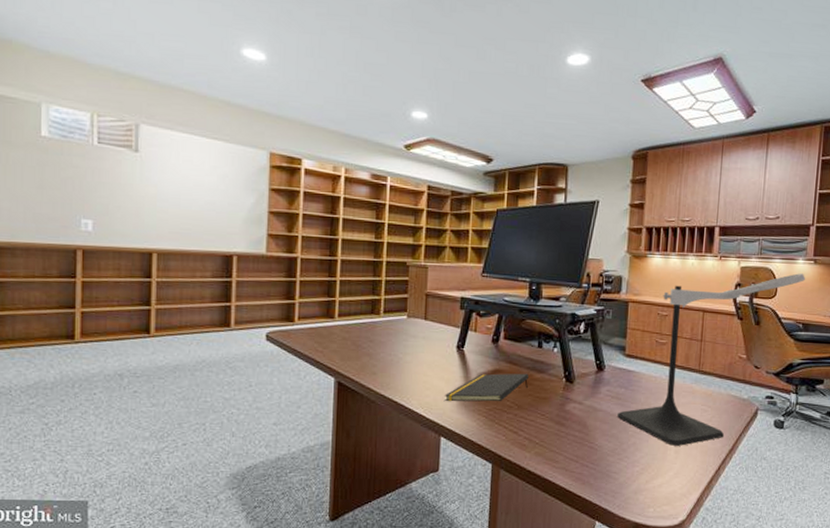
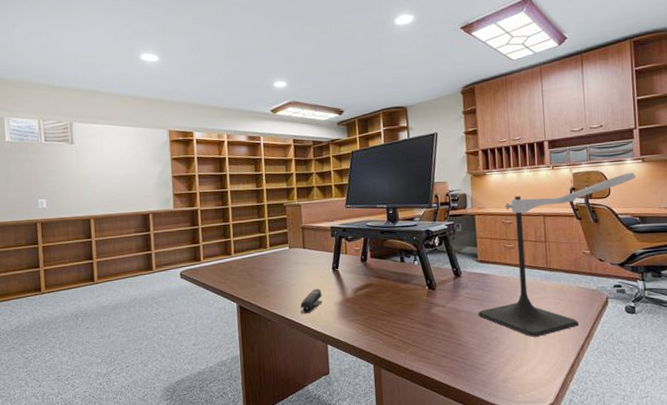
stapler: none [413,368,442,399] -> present [300,288,323,314]
notepad: present [444,373,529,402] -> none [326,285,396,314]

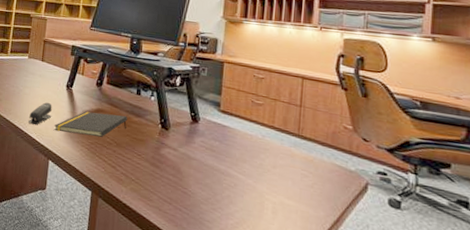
notepad: none [326,285,396,314] -> present [53,111,127,137]
speaker stand: present [478,172,637,337] -> none [211,49,423,208]

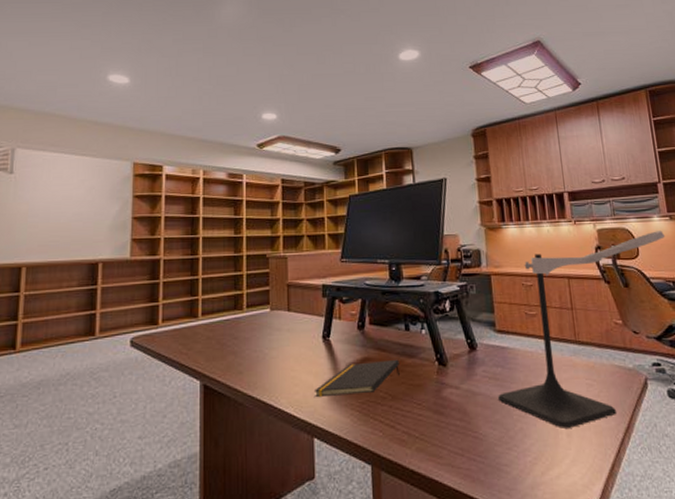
stapler: present [28,102,52,125] -> none [281,362,310,396]
speaker stand: none [211,49,423,208] -> present [498,231,666,428]

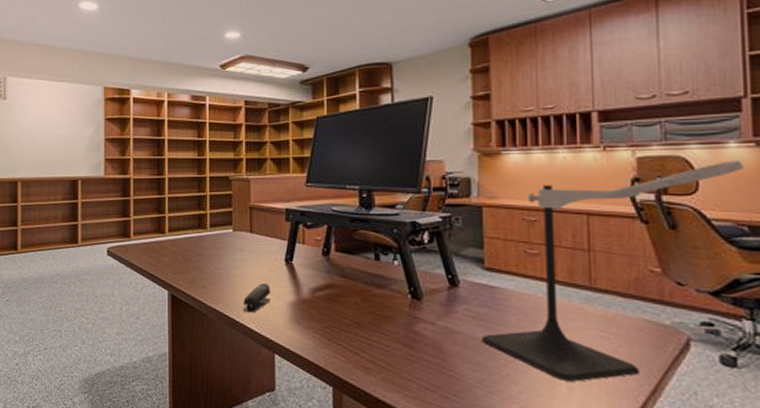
stapler: none [281,362,310,396] -> present [243,282,272,313]
notepad: present [313,359,400,397] -> none [275,288,367,319]

